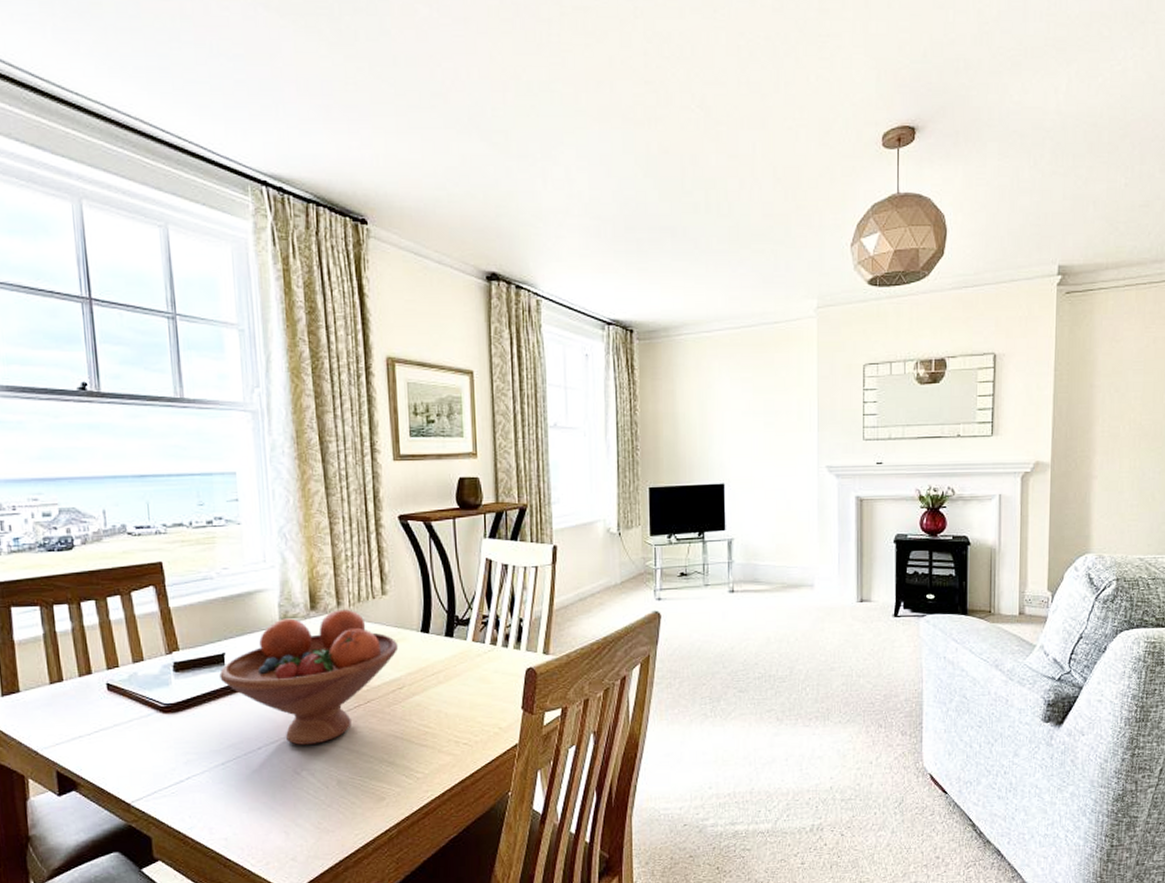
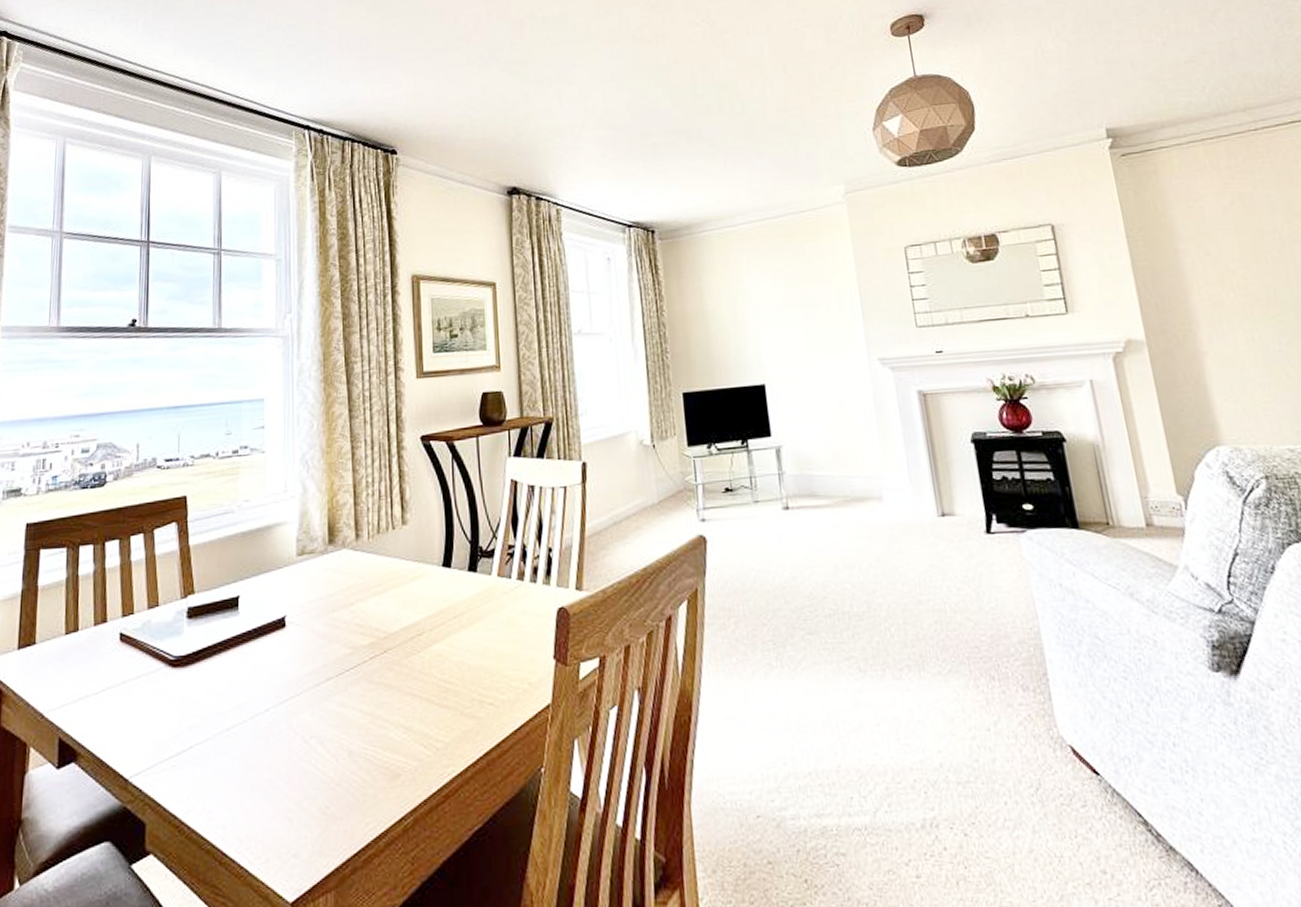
fruit bowl: present [219,609,399,746] -> none [232,542,419,707]

